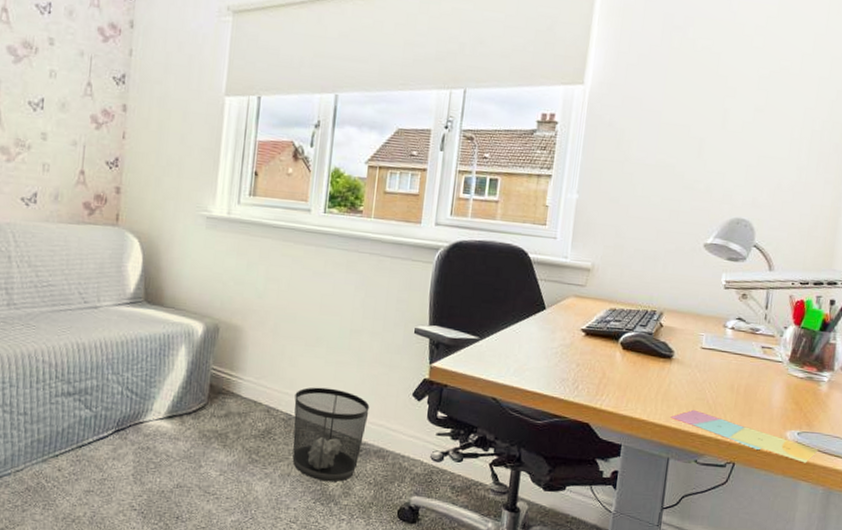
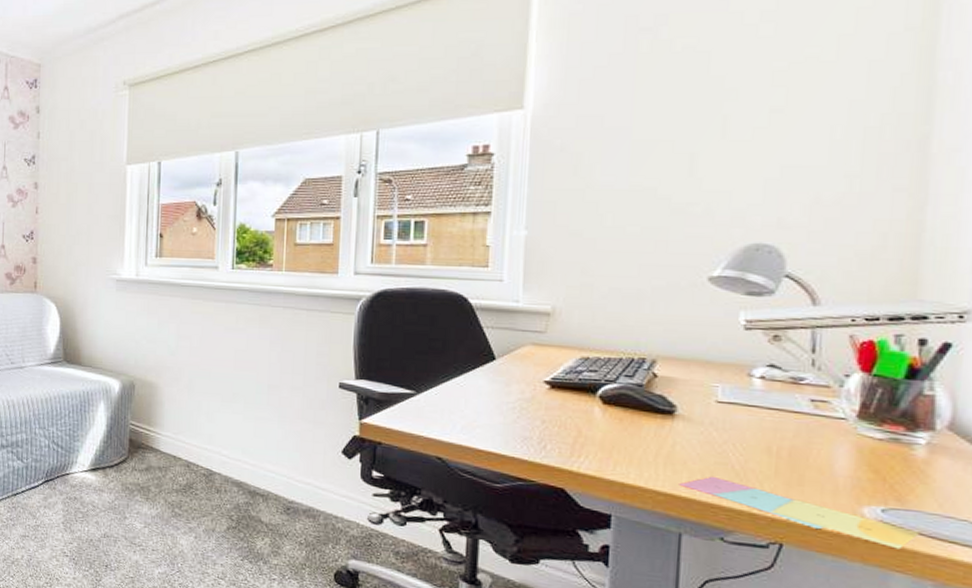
waste bin: present [292,387,370,482] -> none [214,443,295,540]

